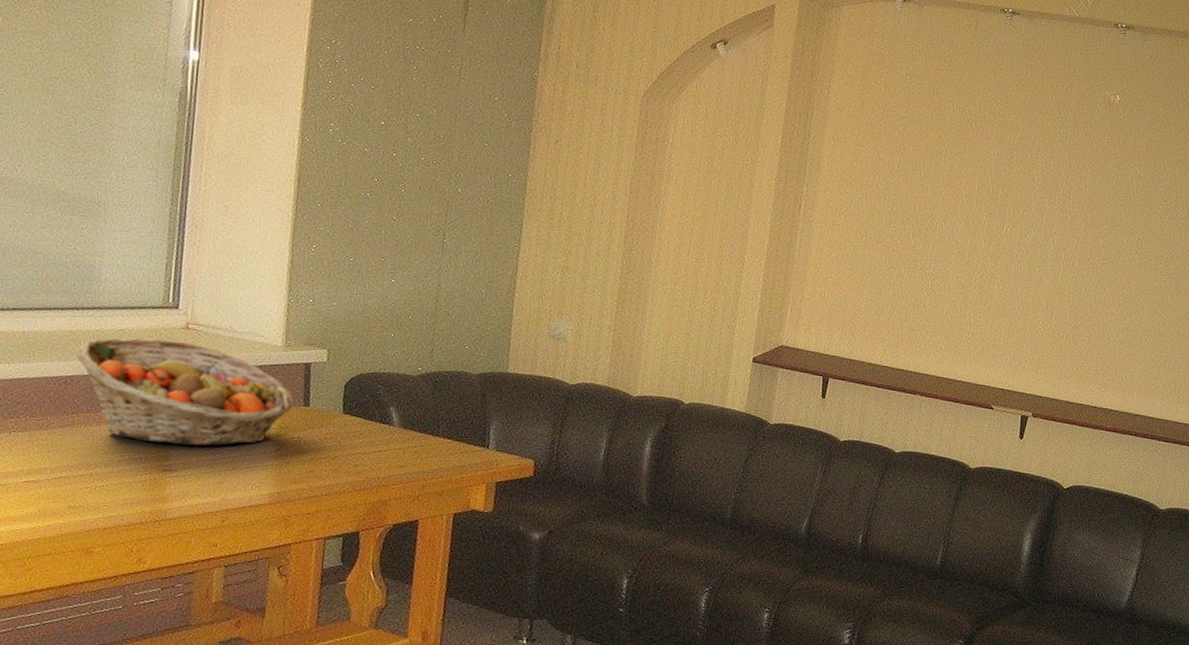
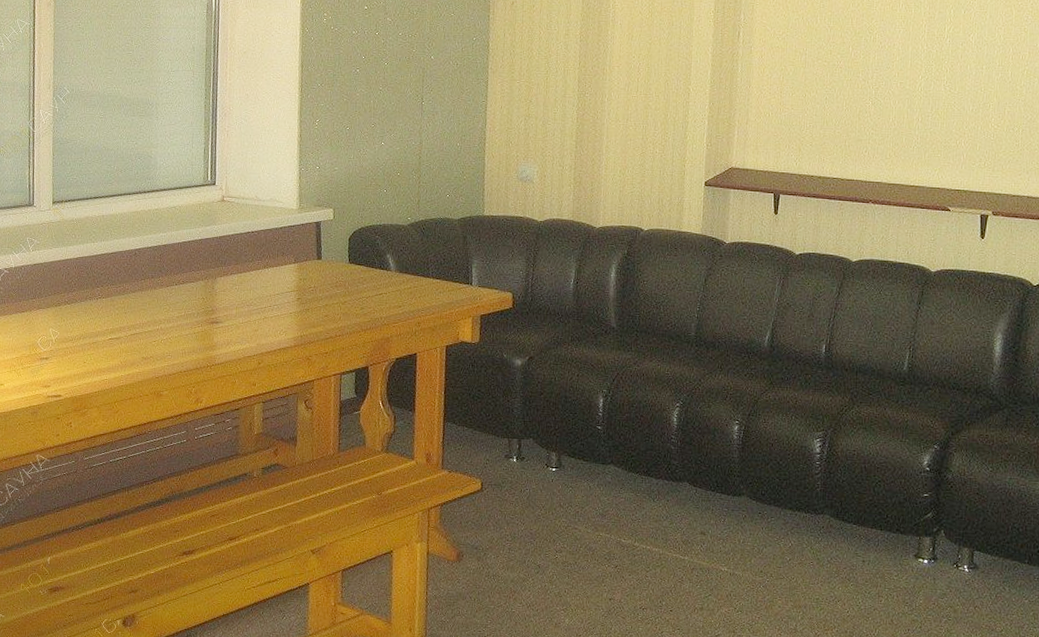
fruit basket: present [76,338,295,446] -> none [141,211,310,301]

